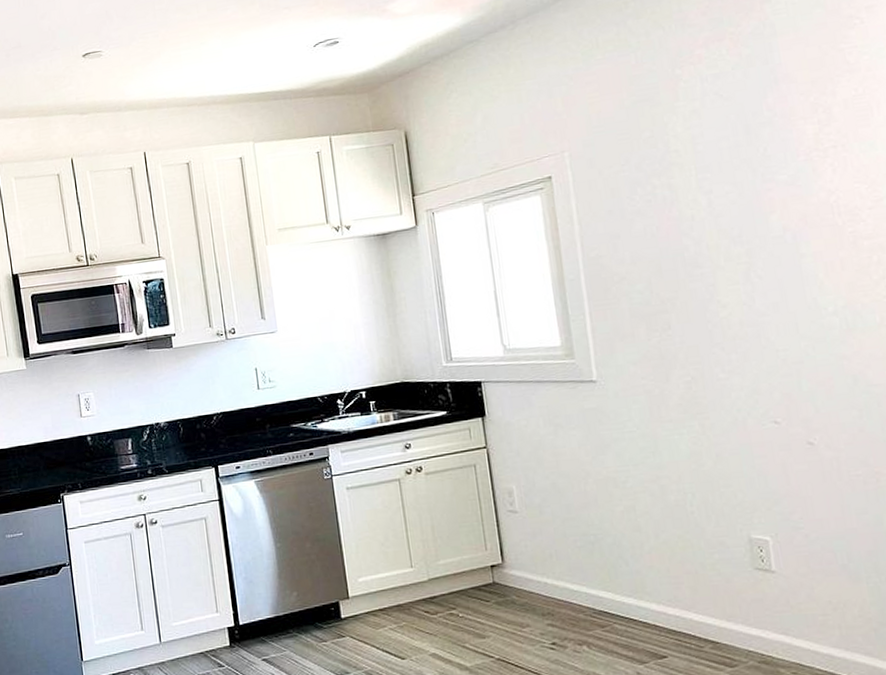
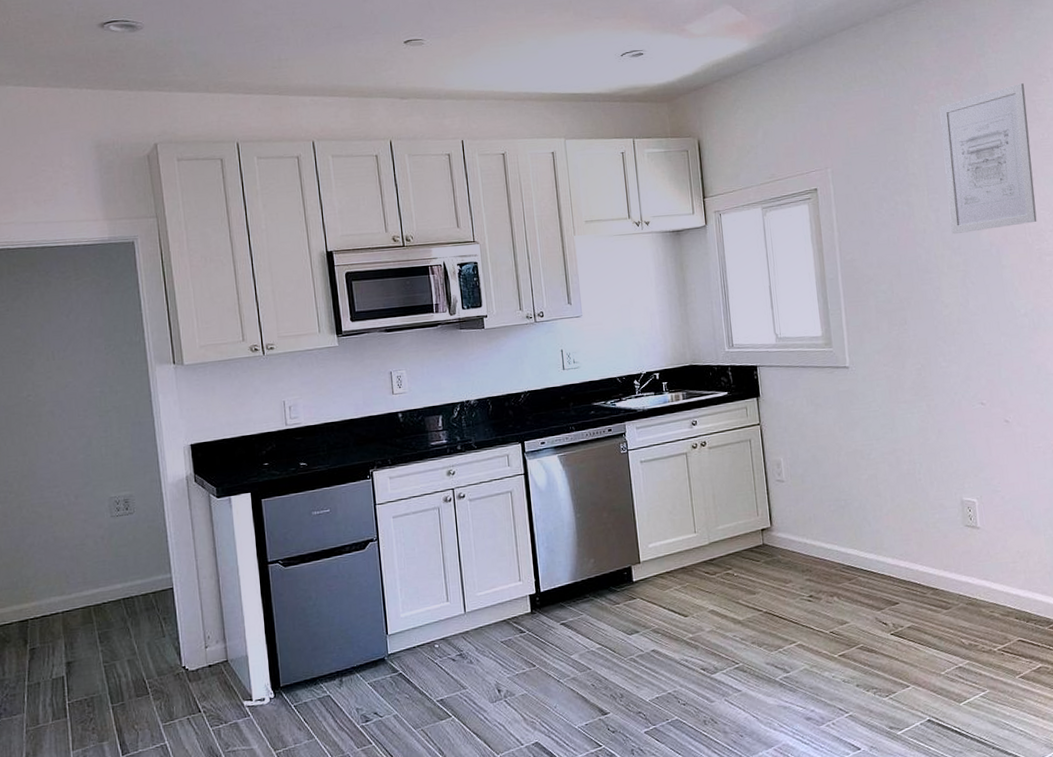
wall art: none [709,29,850,219] -> present [939,83,1037,234]

